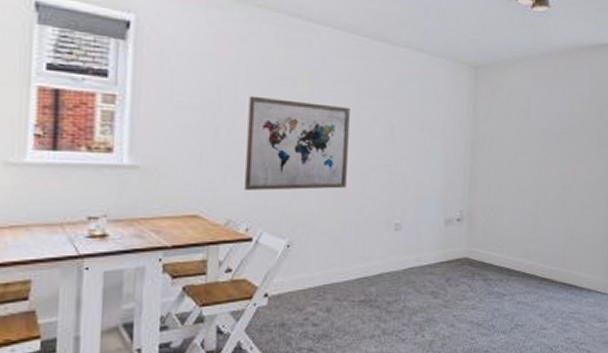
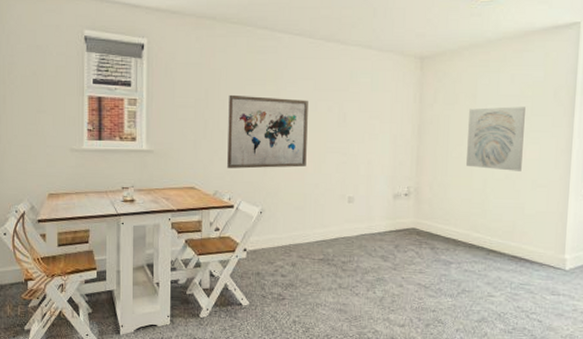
wall art: none [520,124,574,193] -> present [466,107,525,171]

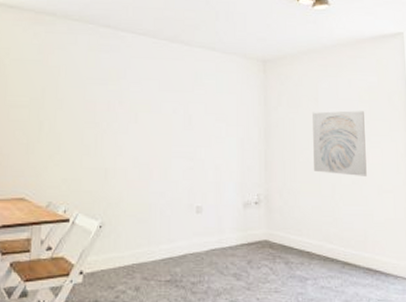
wall art: present [227,94,308,169] -> none [63,94,153,176]

